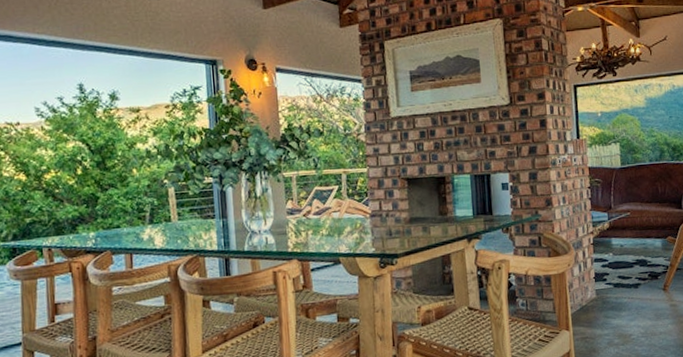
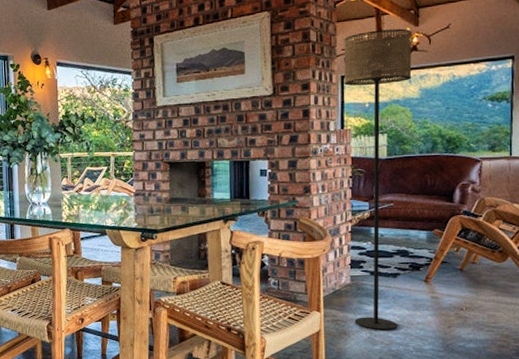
floor lamp: none [574,39,643,344] -> present [344,28,412,330]

